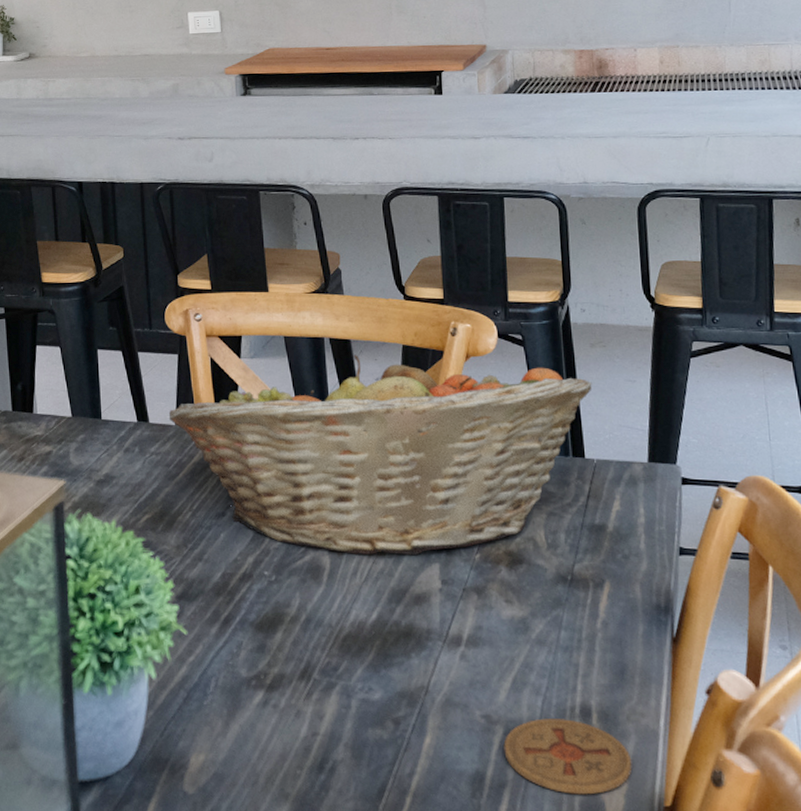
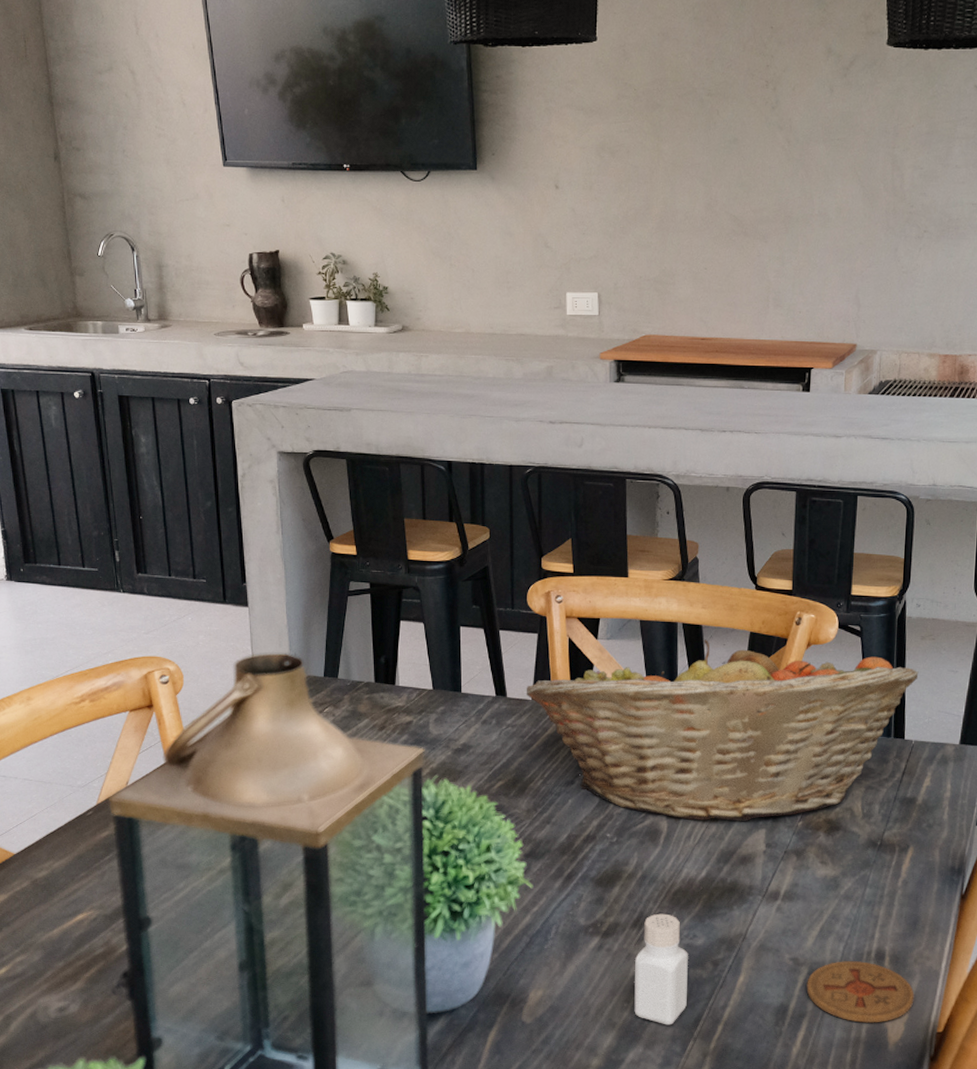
pepper shaker: none [305,663,368,797] -> present [634,913,688,1025]

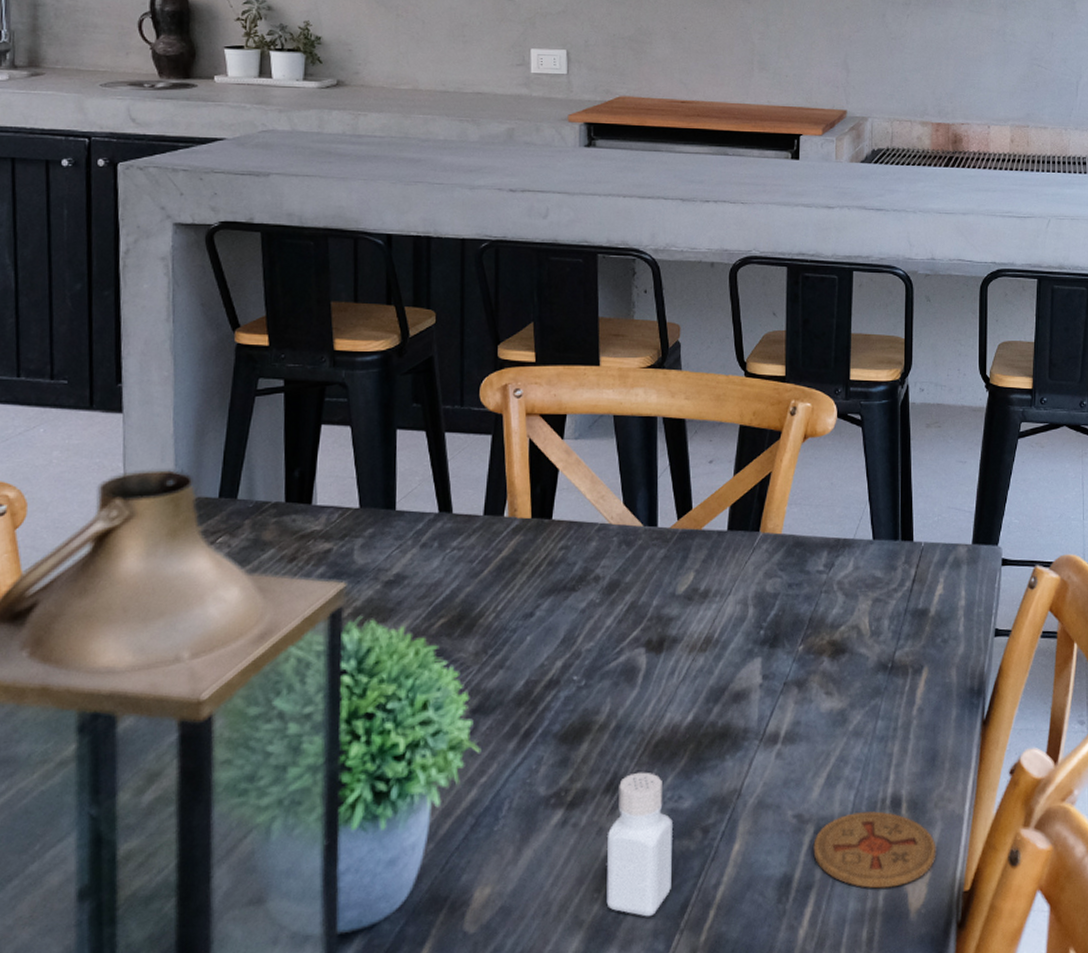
fruit basket: present [526,639,919,821] -> none [476,435,925,652]

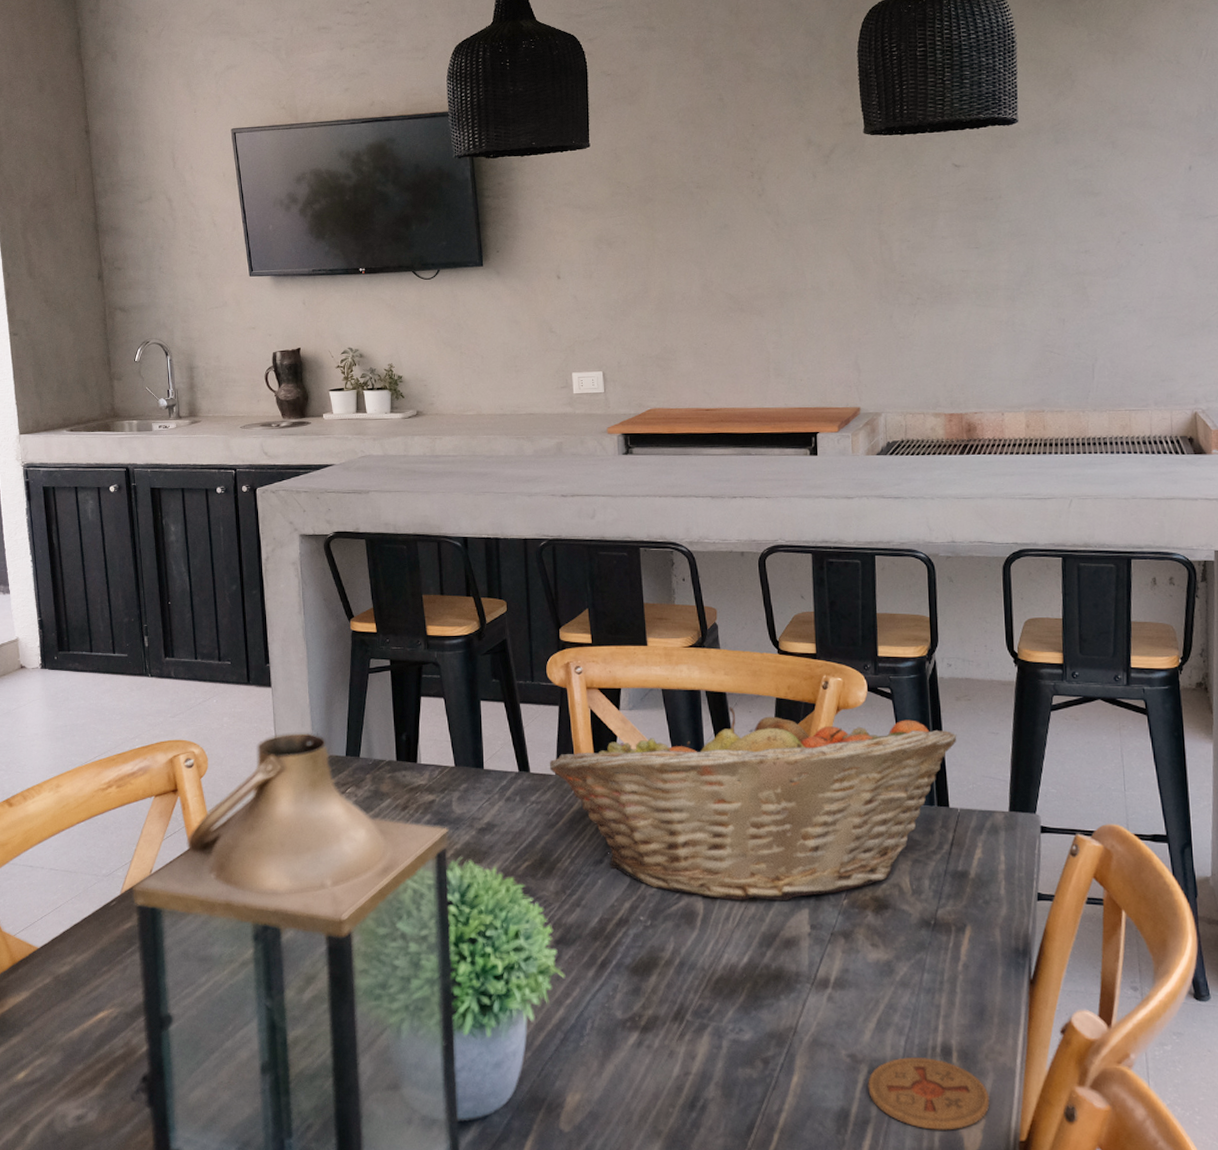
fruit basket: none [476,435,925,652] -> present [549,707,957,900]
pepper shaker: present [606,772,673,917] -> none [678,1005,737,1134]

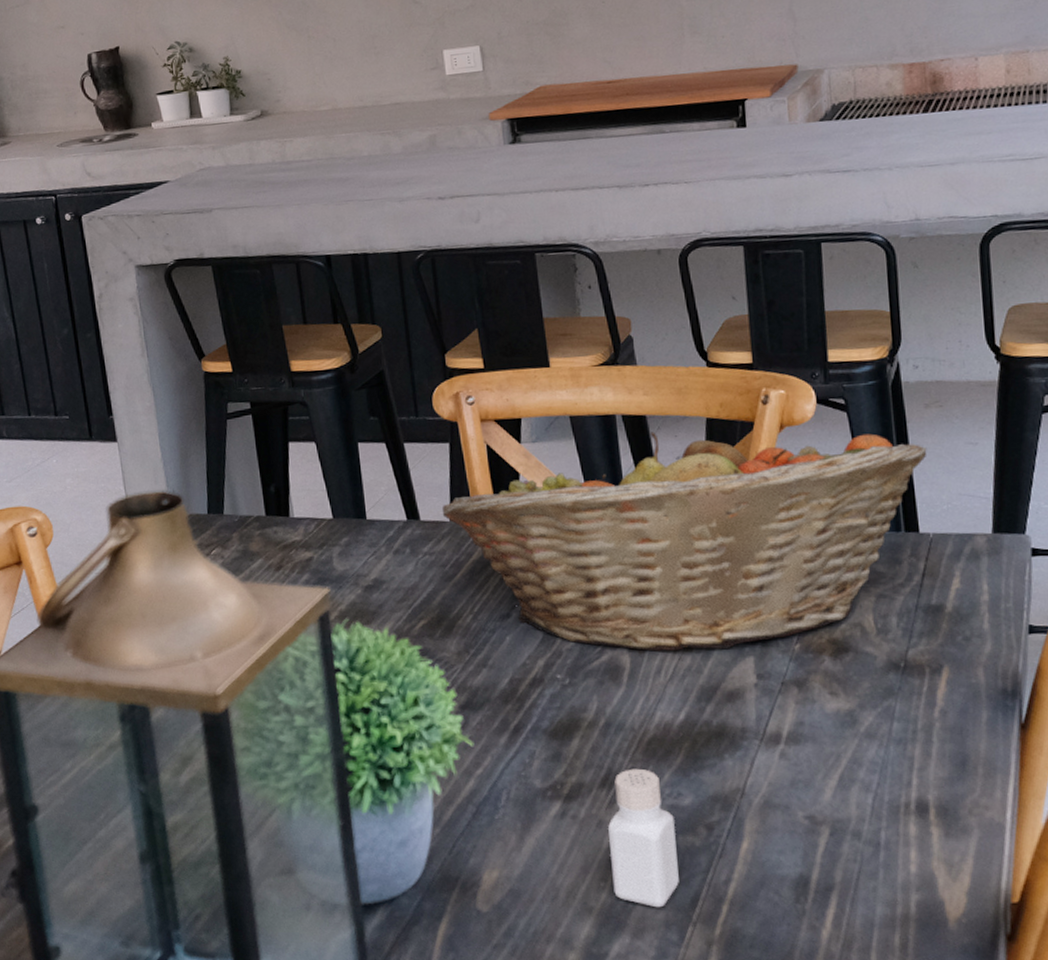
pepper shaker: none [678,1005,737,1134] -> present [608,768,679,908]
coaster: present [868,1057,990,1130] -> none [830,816,975,895]

